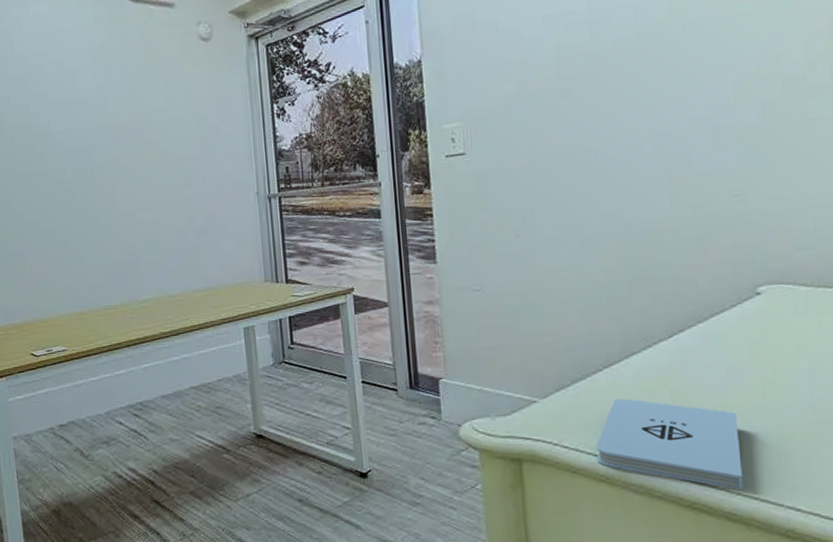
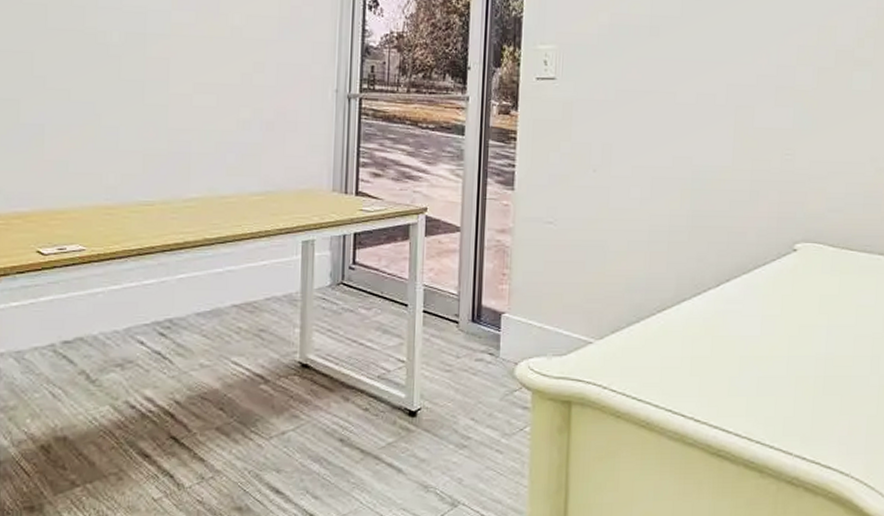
notepad: present [595,399,743,490] -> none [640,345,765,438]

